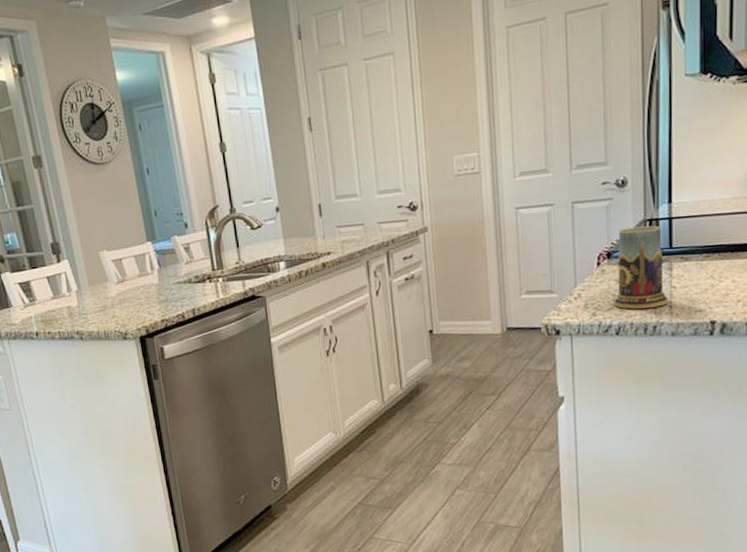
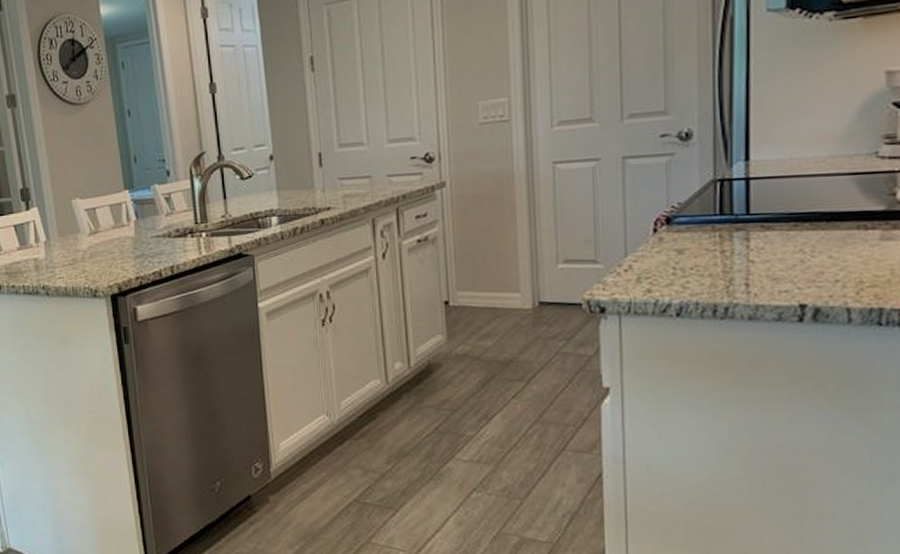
mug: present [614,225,668,309] -> none [674,187,744,286]

